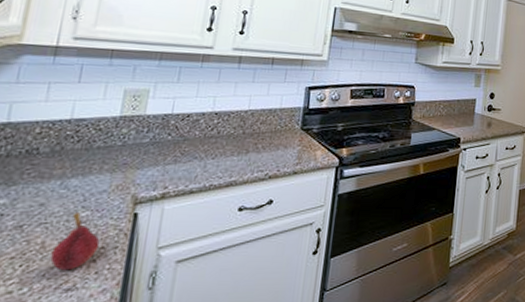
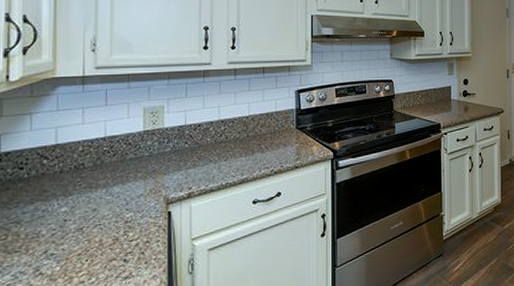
fruit: present [50,213,100,271] -> none [108,214,145,263]

